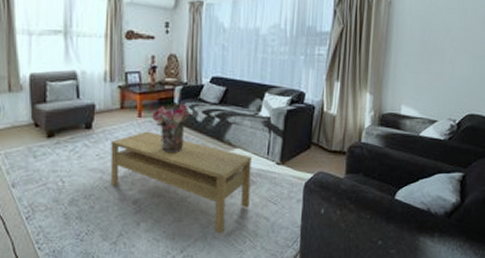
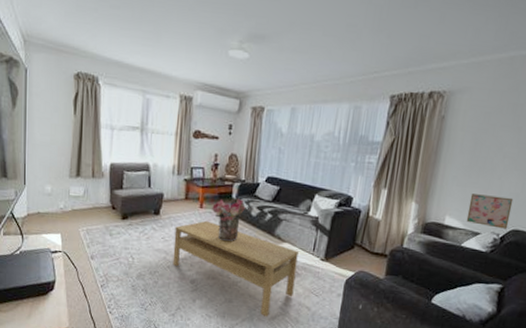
wall art: none [422,80,466,114] -> present [466,193,514,229]

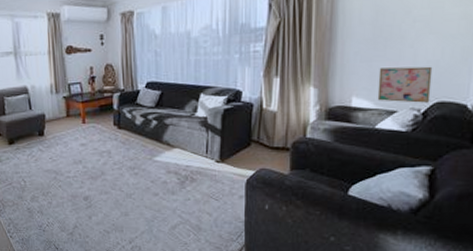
coffee table: present [172,220,299,317] -> none [61,135,191,227]
bouquet: present [212,199,247,242] -> none [95,109,130,155]

